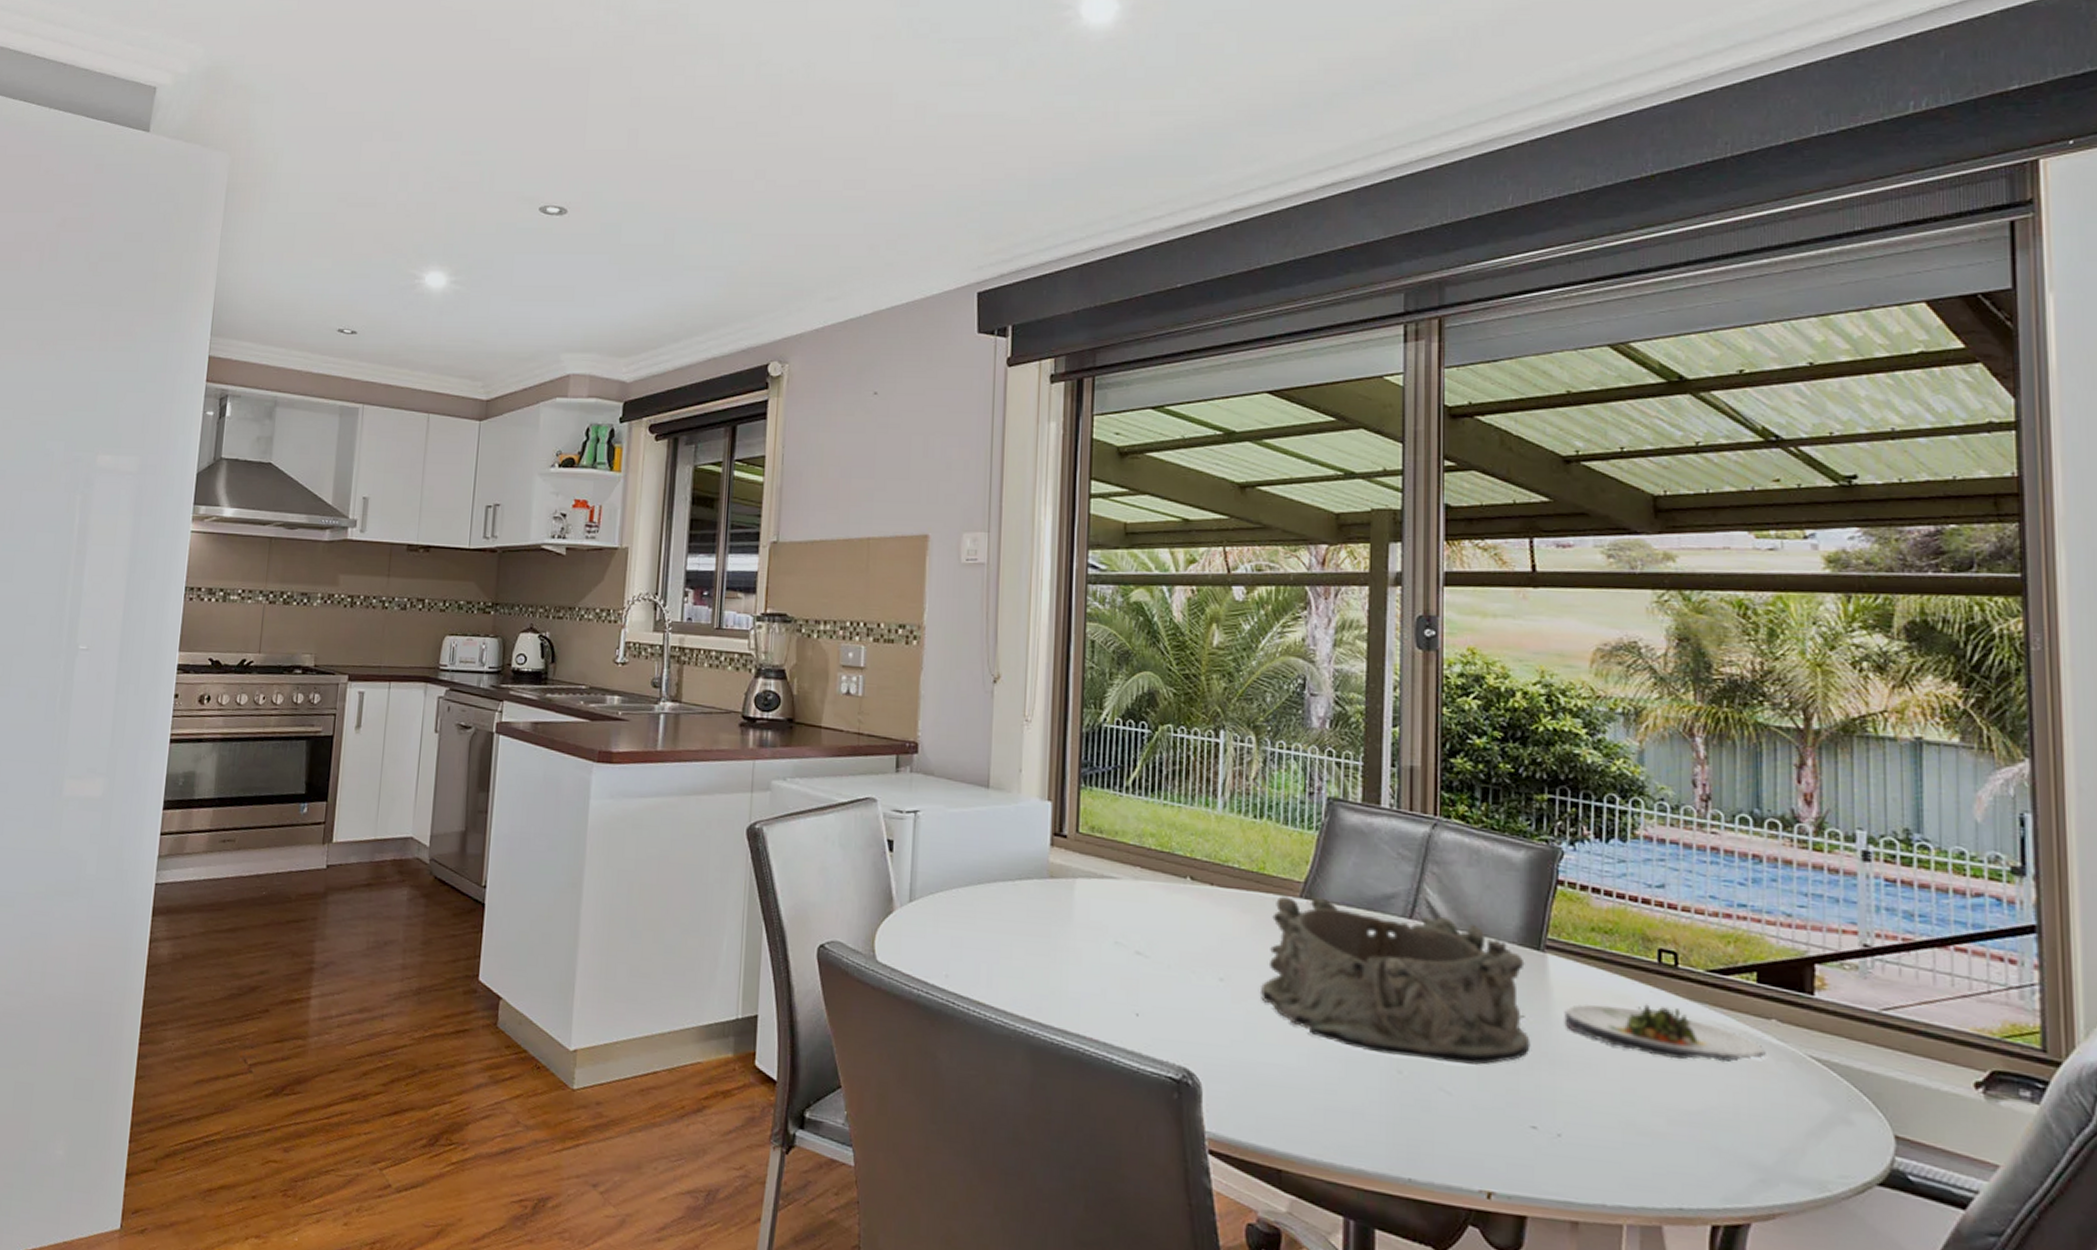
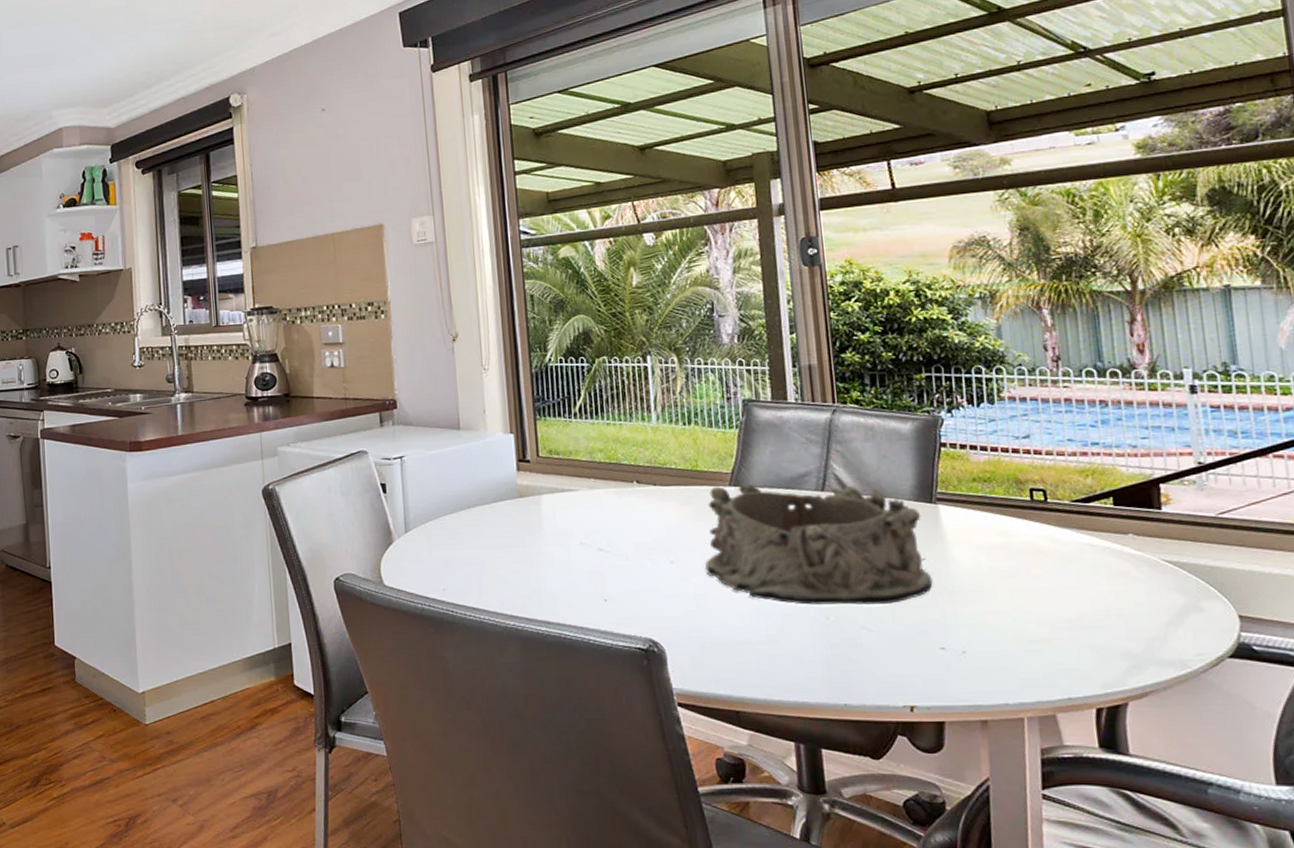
salad plate: present [1564,1003,1766,1063] -> none [958,535,1127,578]

